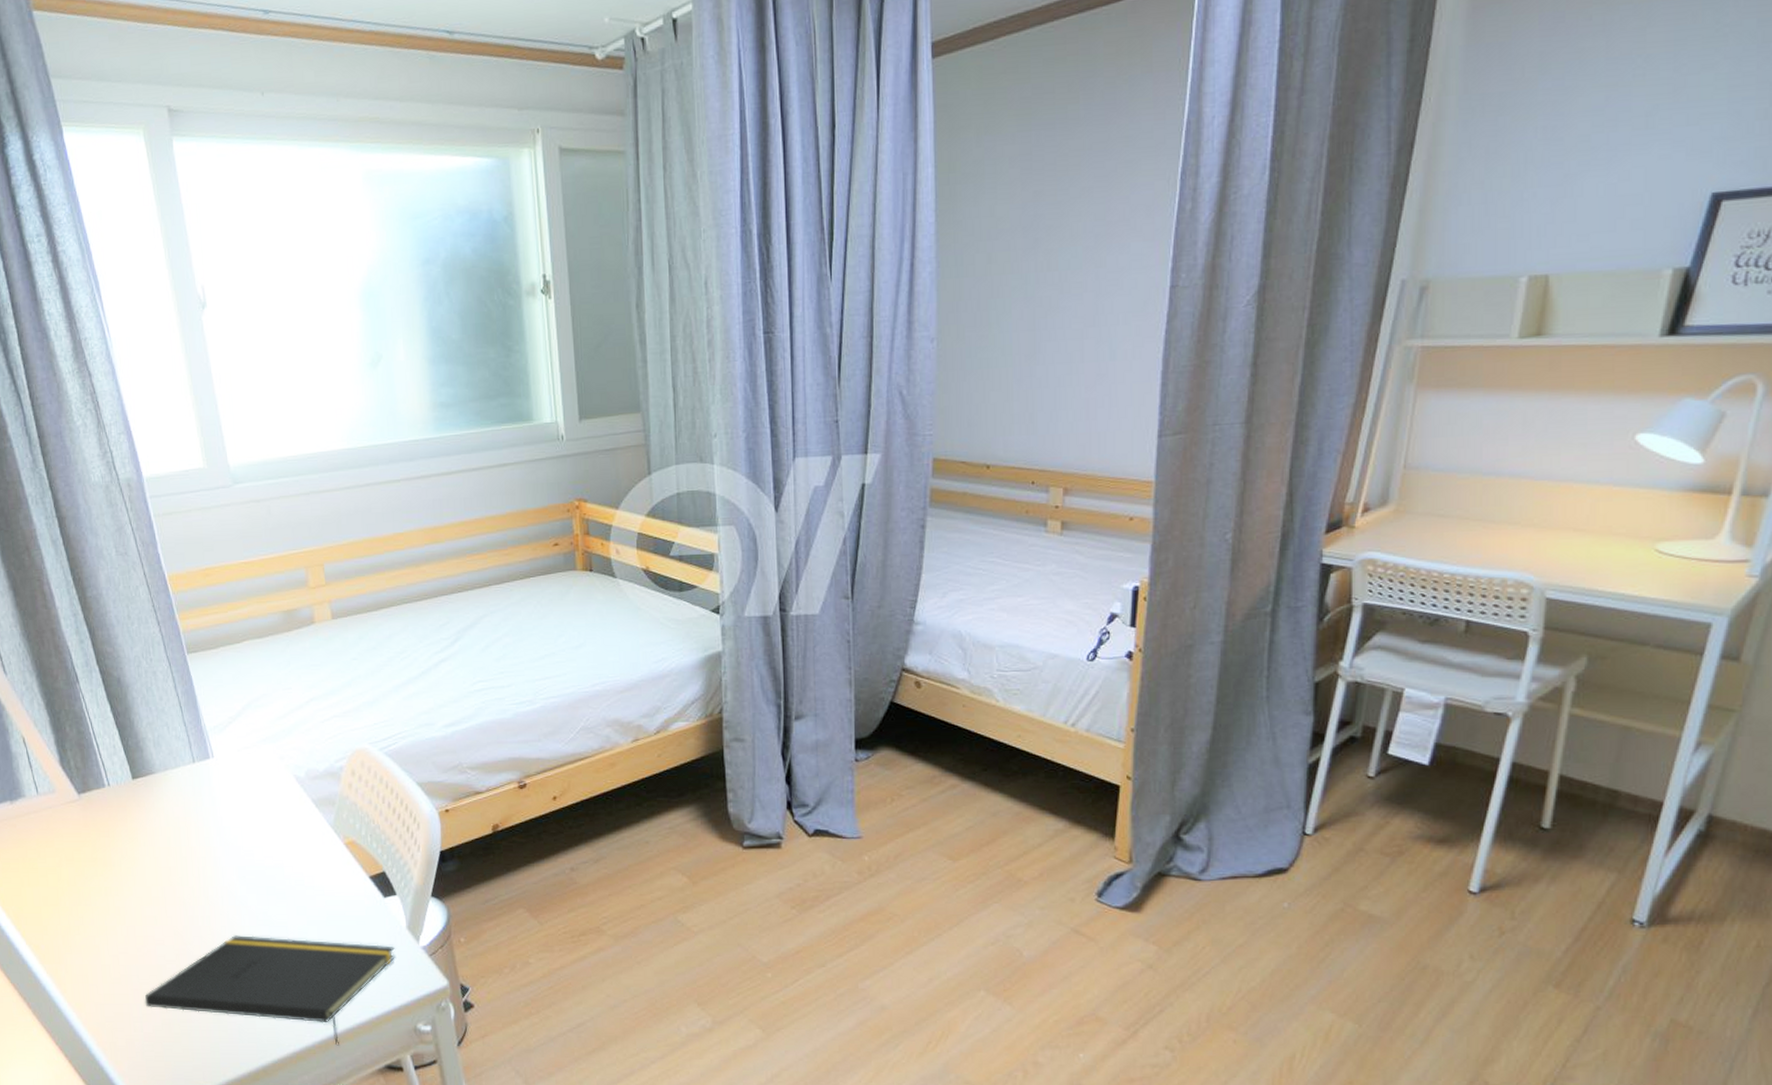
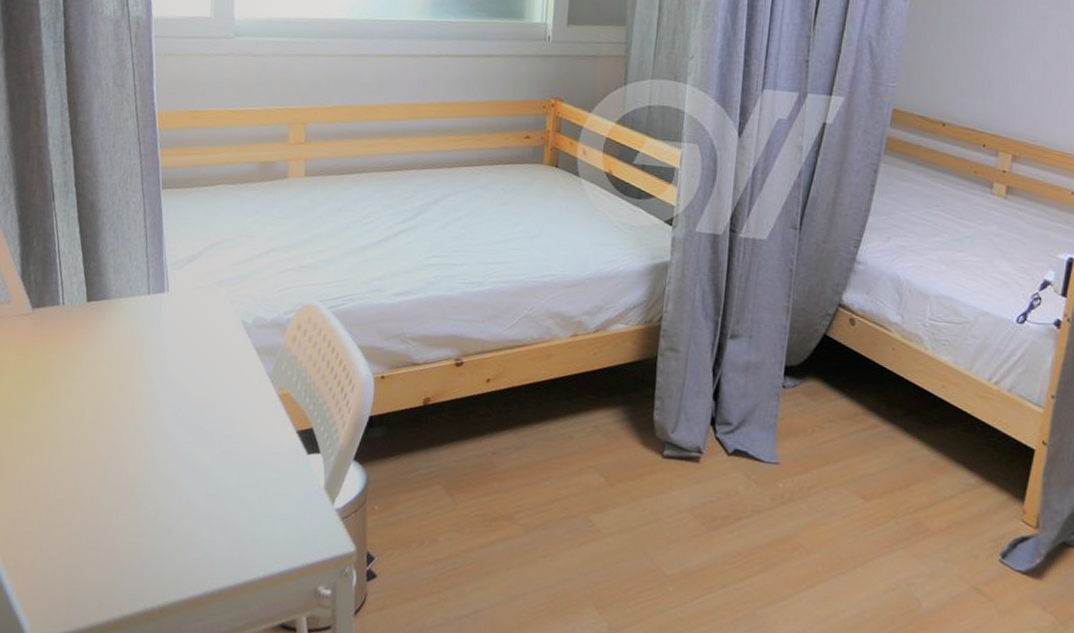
notepad: present [144,935,395,1046] -> none [56,470,309,597]

